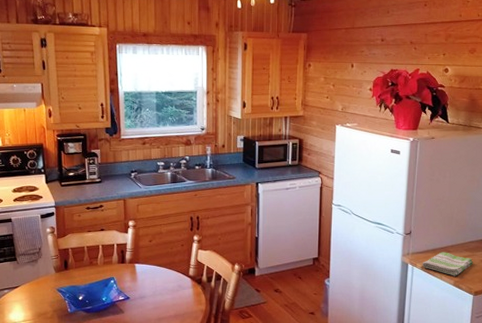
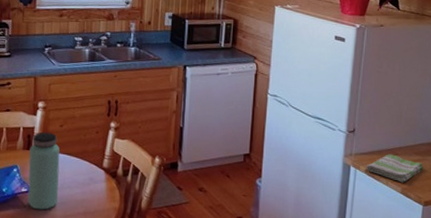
bottle: none [124,247,152,315] -> present [28,132,60,210]

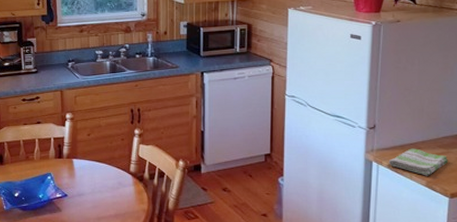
bottle: present [28,132,60,210] -> none [61,141,91,214]

